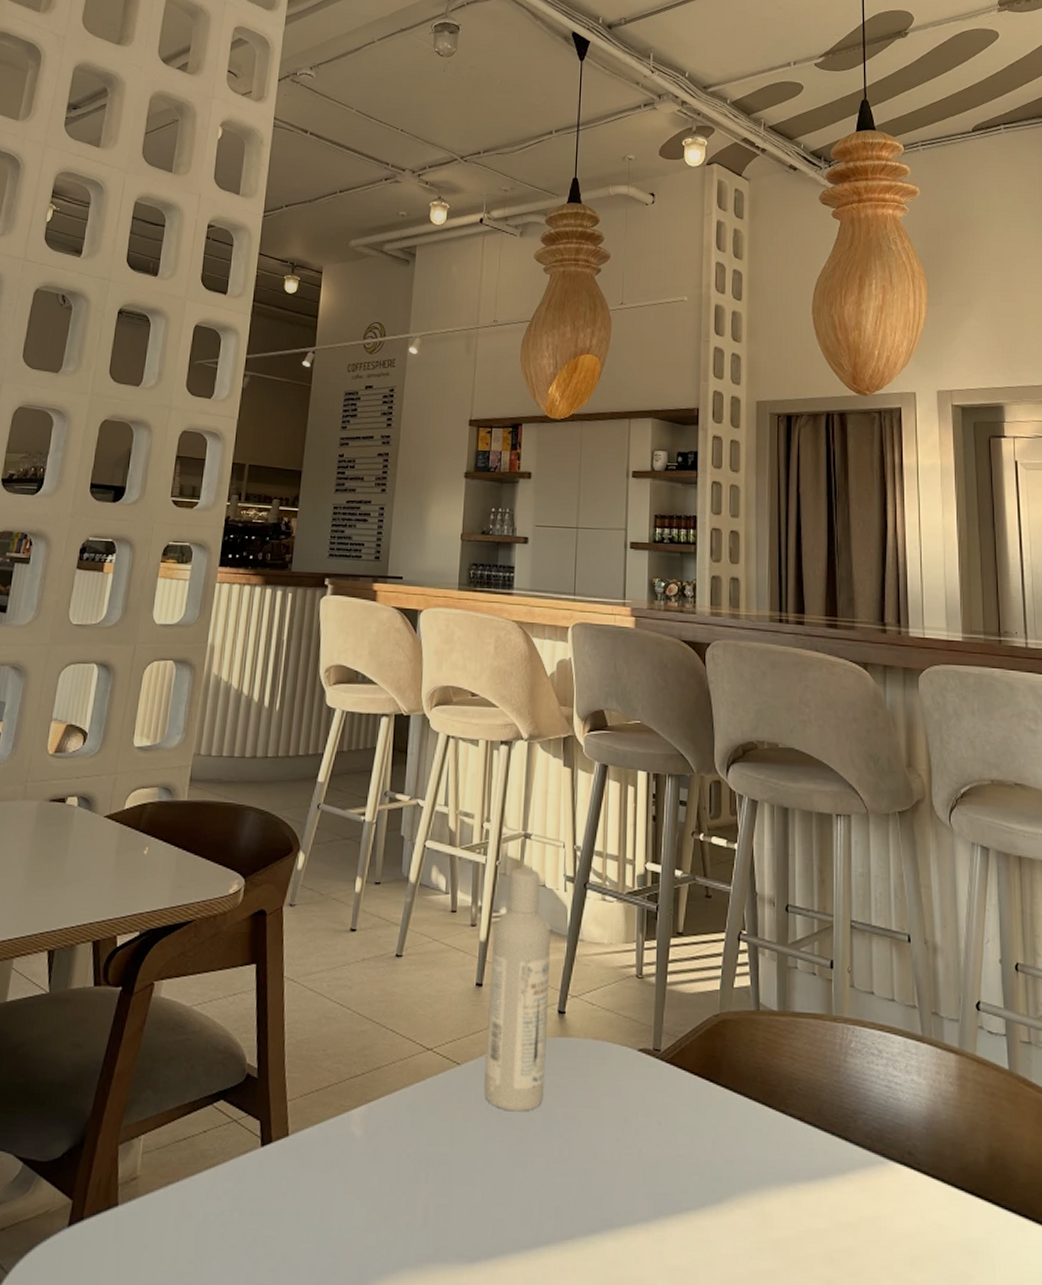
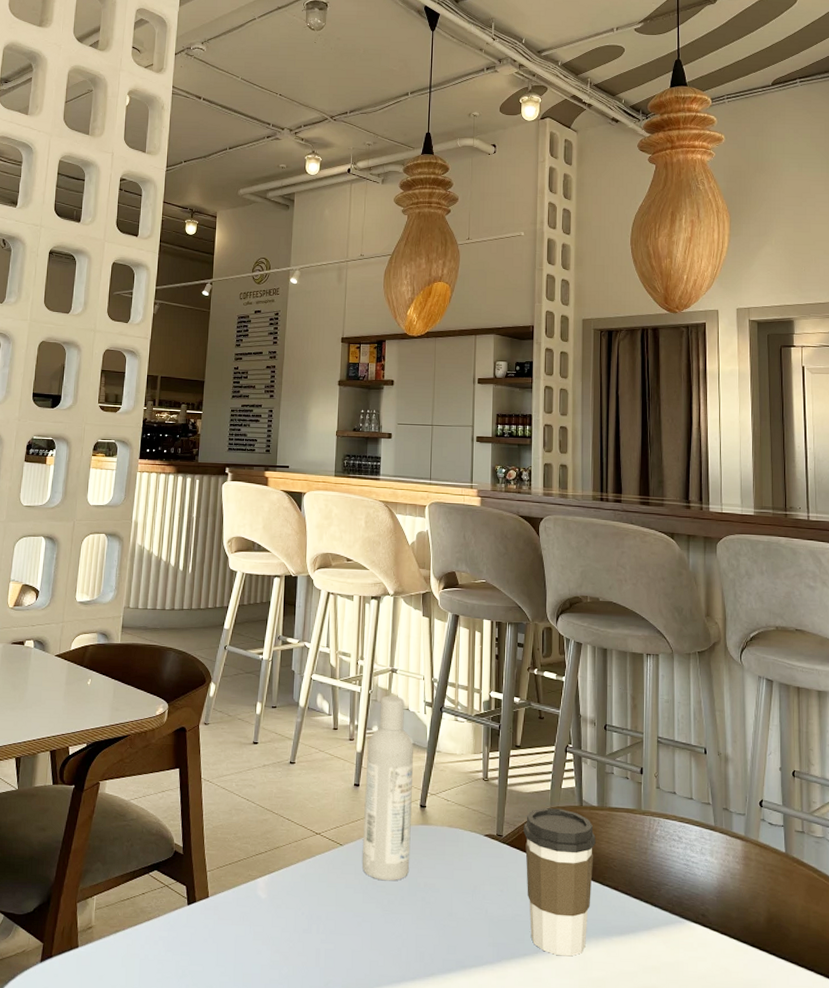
coffee cup: none [687,1013,776,1211] -> present [523,808,596,957]

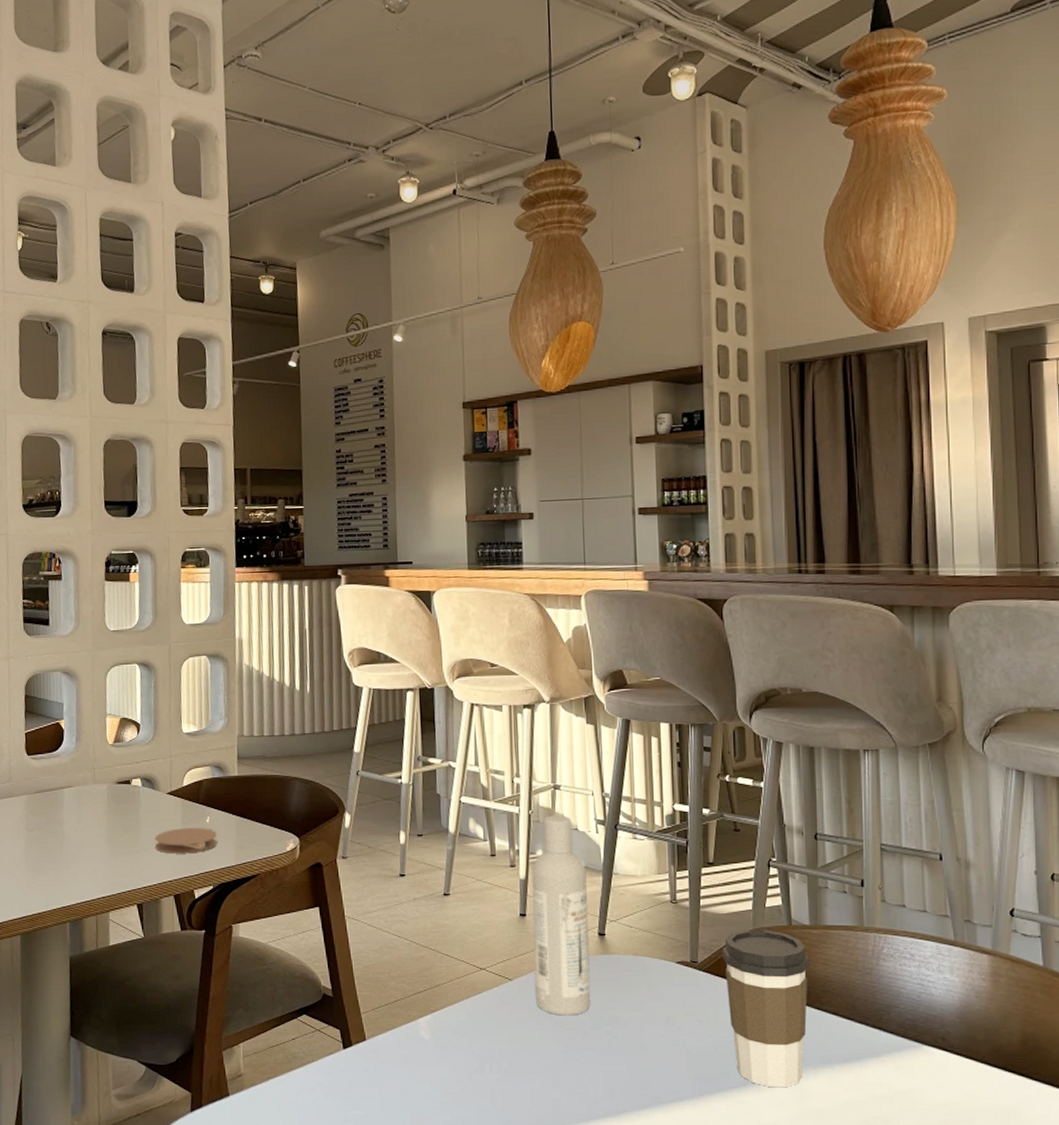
coaster: none [39,688,96,713] -> present [155,828,217,854]

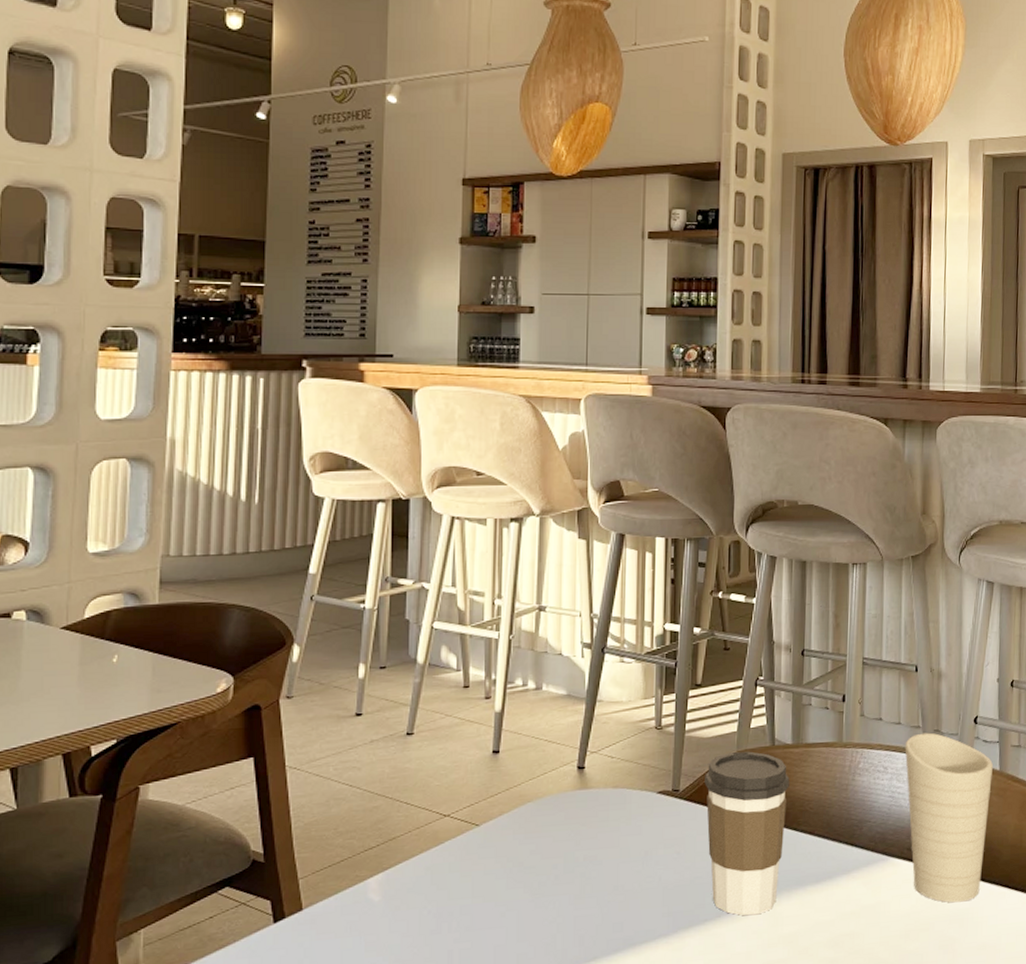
coaster: present [155,828,217,854] -> none [40,669,126,703]
bottle: present [532,815,591,1016] -> none [505,639,568,861]
cup: none [932,922,1035,1098] -> present [904,732,993,903]

